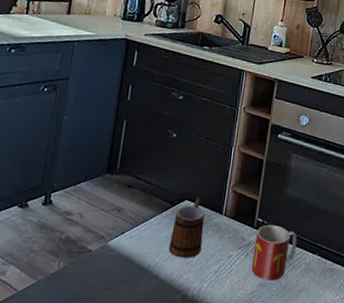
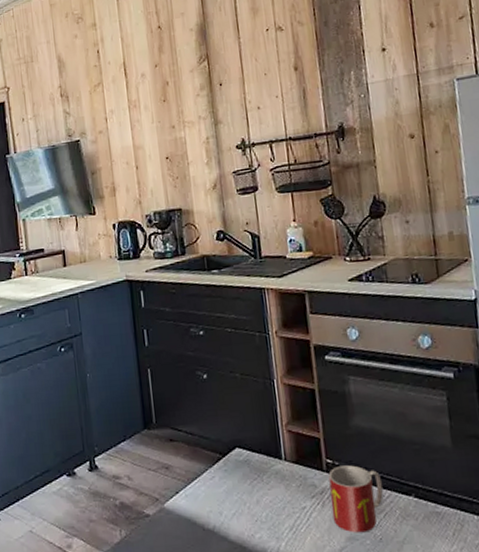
mug: present [168,197,205,258] -> none [228,442,269,515]

